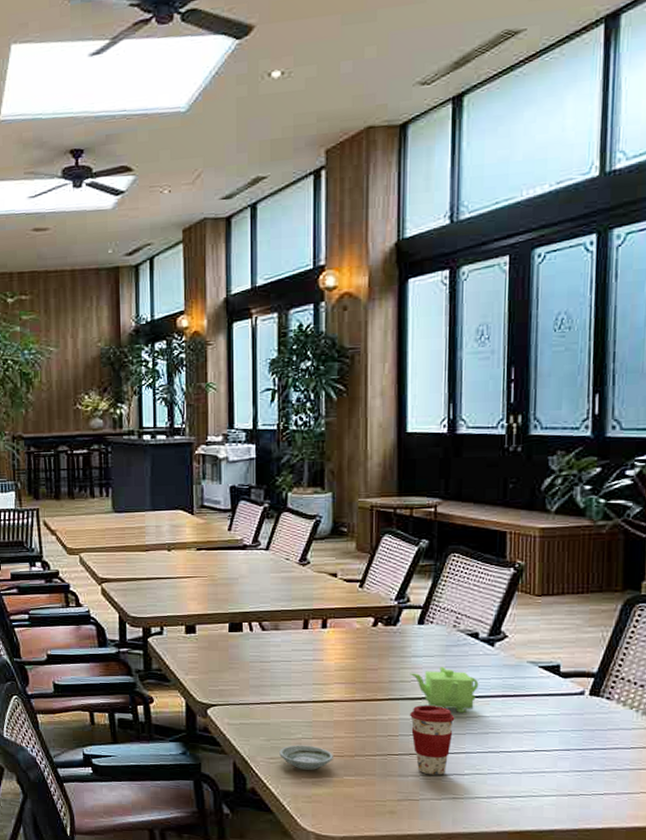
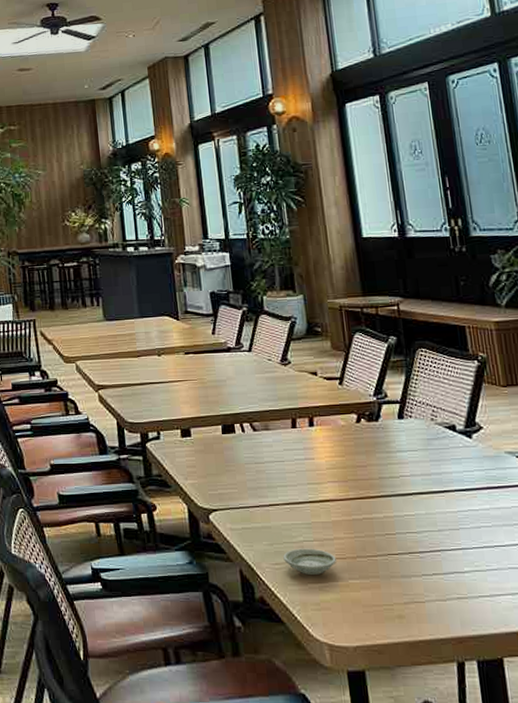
teapot: present [410,666,479,713] -> none [397,460,464,507]
coffee cup: present [410,705,455,776] -> none [403,501,447,574]

